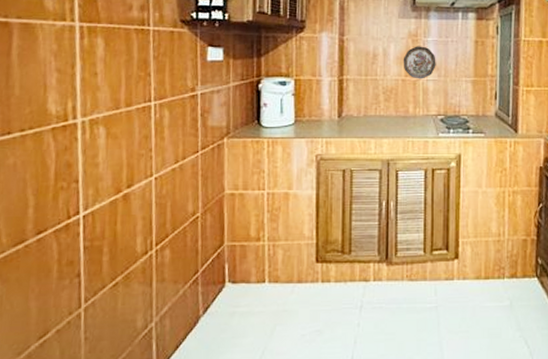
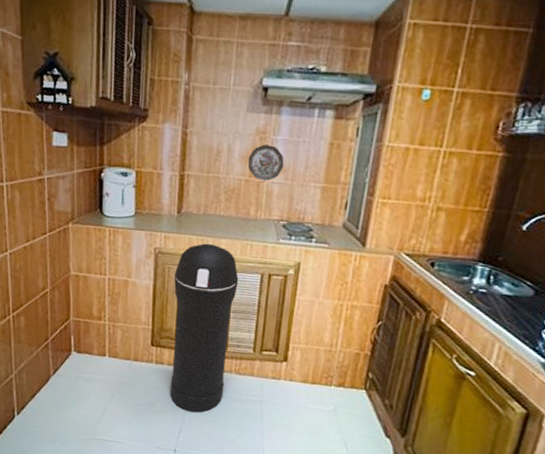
trash can: none [338,145,403,334] -> present [170,243,239,413]

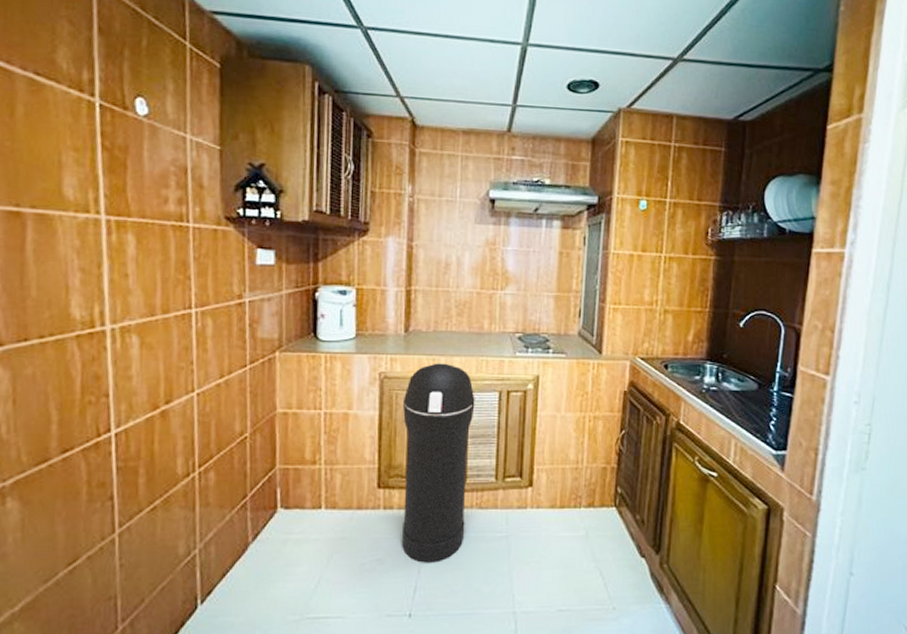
decorative plate: present [247,144,285,181] -> none [478,255,516,293]

